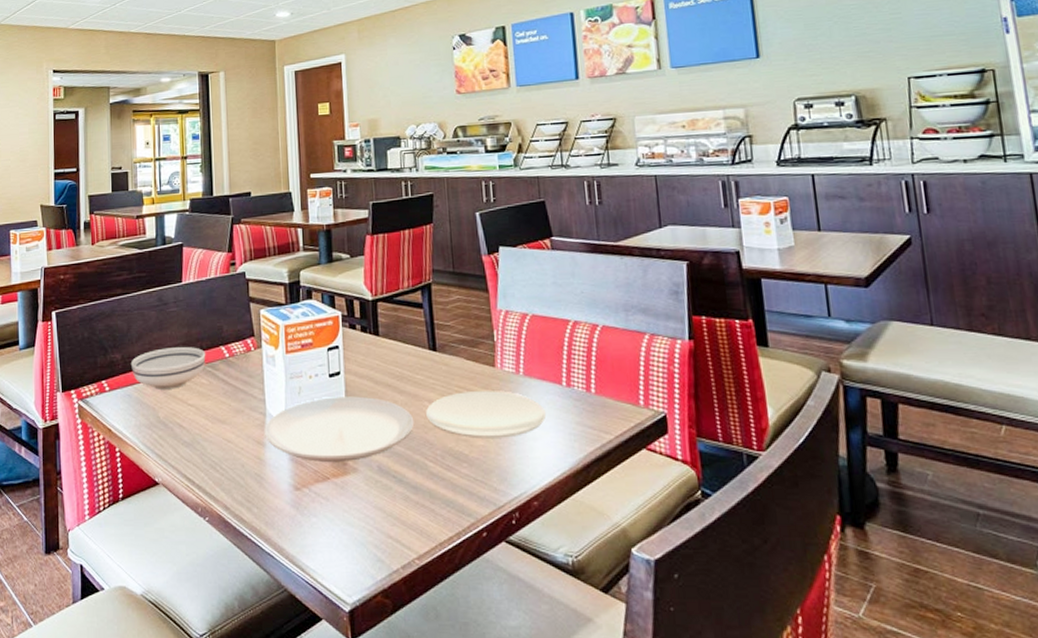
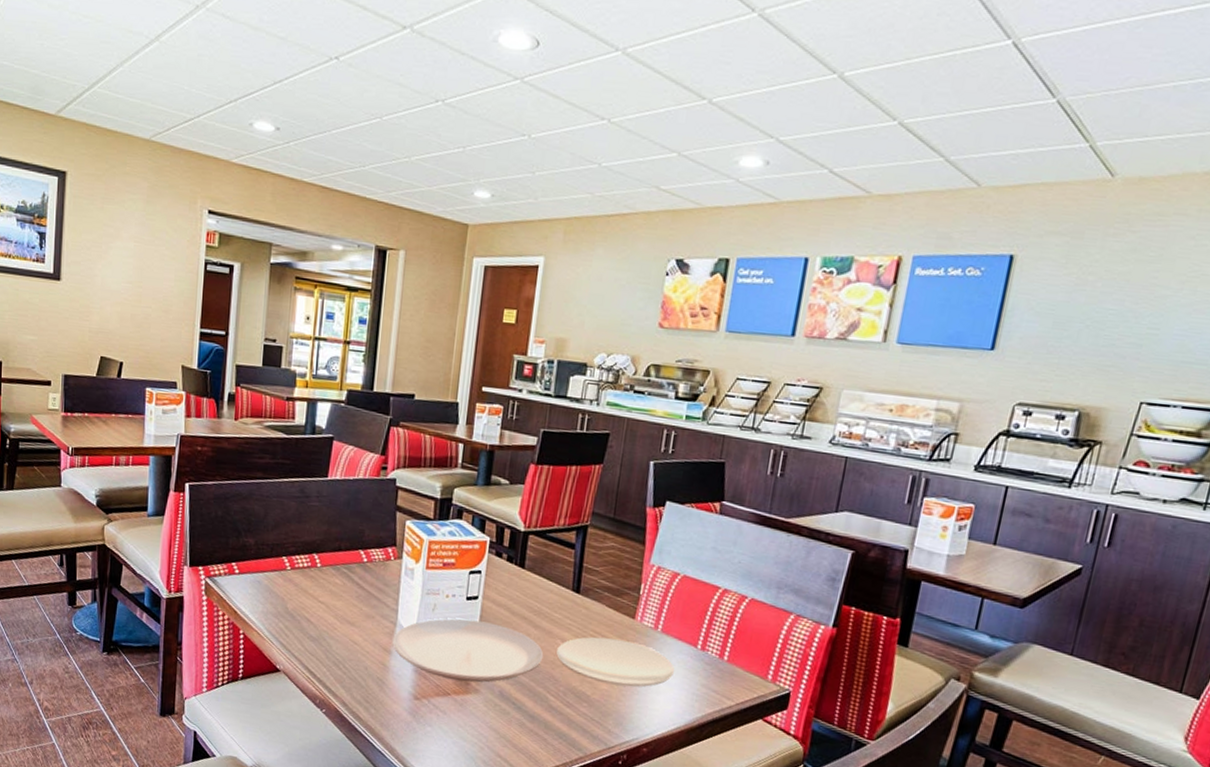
bowl: present [130,347,206,390] -> none [263,541,344,584]

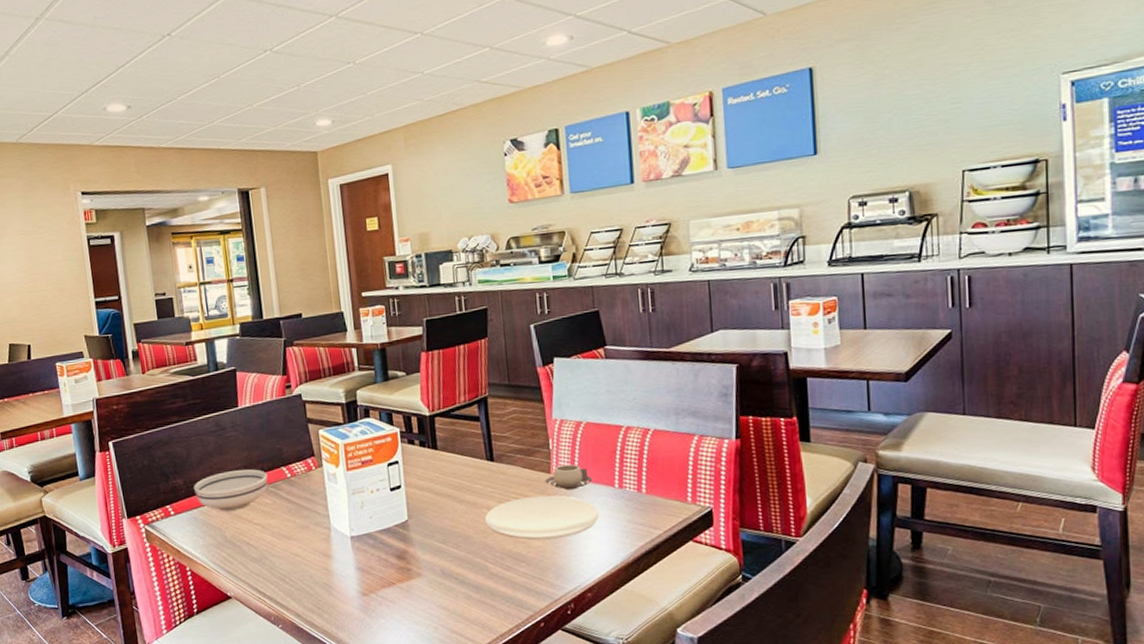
bowl: none [263,541,344,584] -> present [193,469,269,511]
plate: present [392,618,544,683] -> none [330,507,474,569]
cup: none [627,613,677,641] -> present [545,464,593,490]

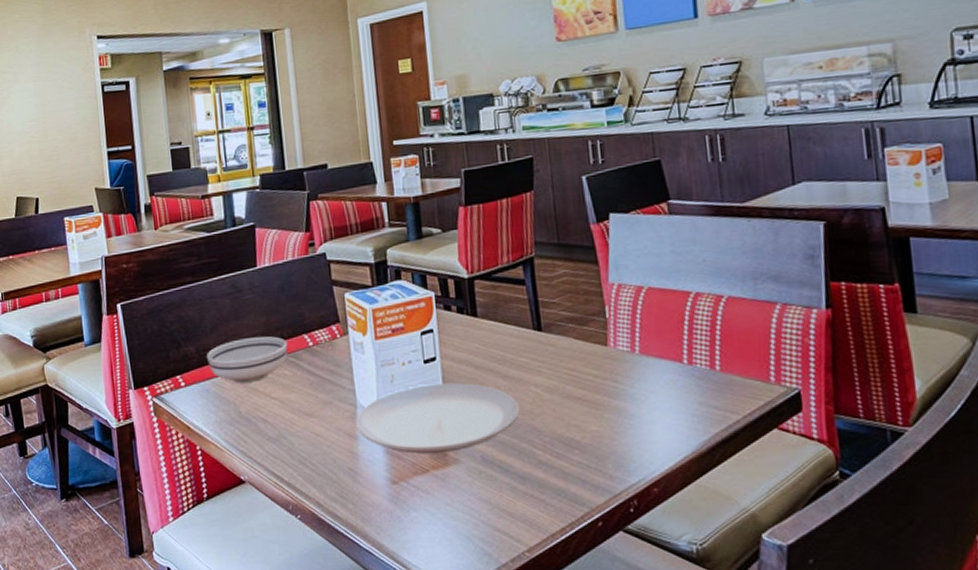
plate: none [330,507,474,569] -> present [356,382,520,454]
plate: present [485,495,600,541] -> none [532,371,666,424]
cup: present [545,464,593,490] -> none [601,336,657,366]

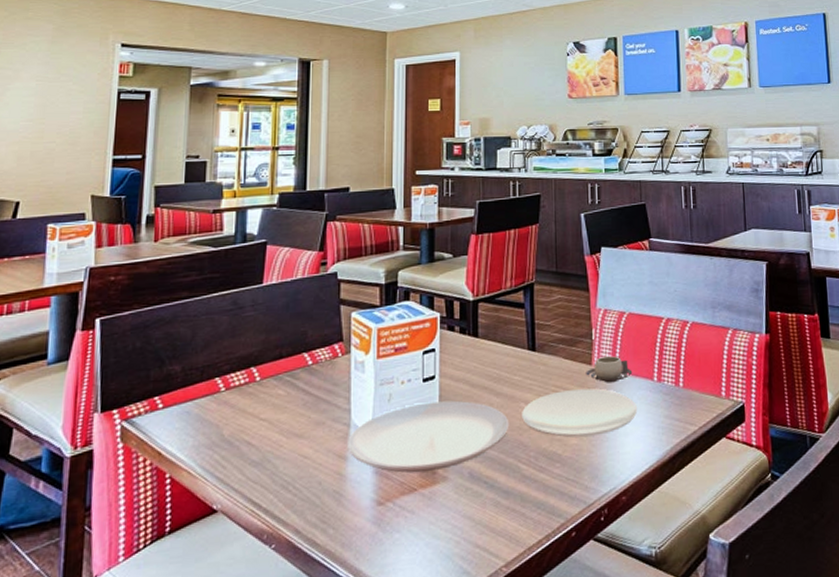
bowl: present [206,336,288,383] -> none [192,354,285,404]
plate: none [532,371,666,424] -> present [522,388,638,438]
cup: none [601,336,657,366] -> present [586,356,633,383]

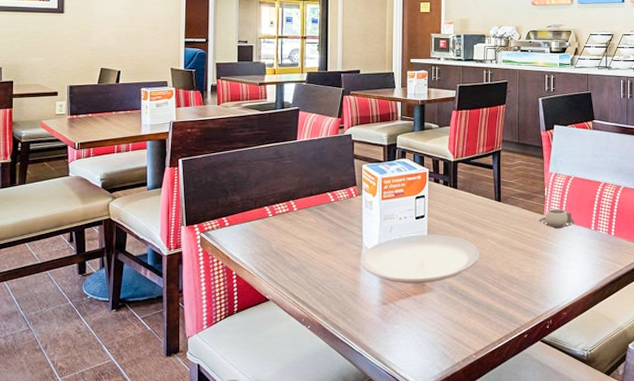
plate: present [522,388,638,438] -> none [489,232,578,267]

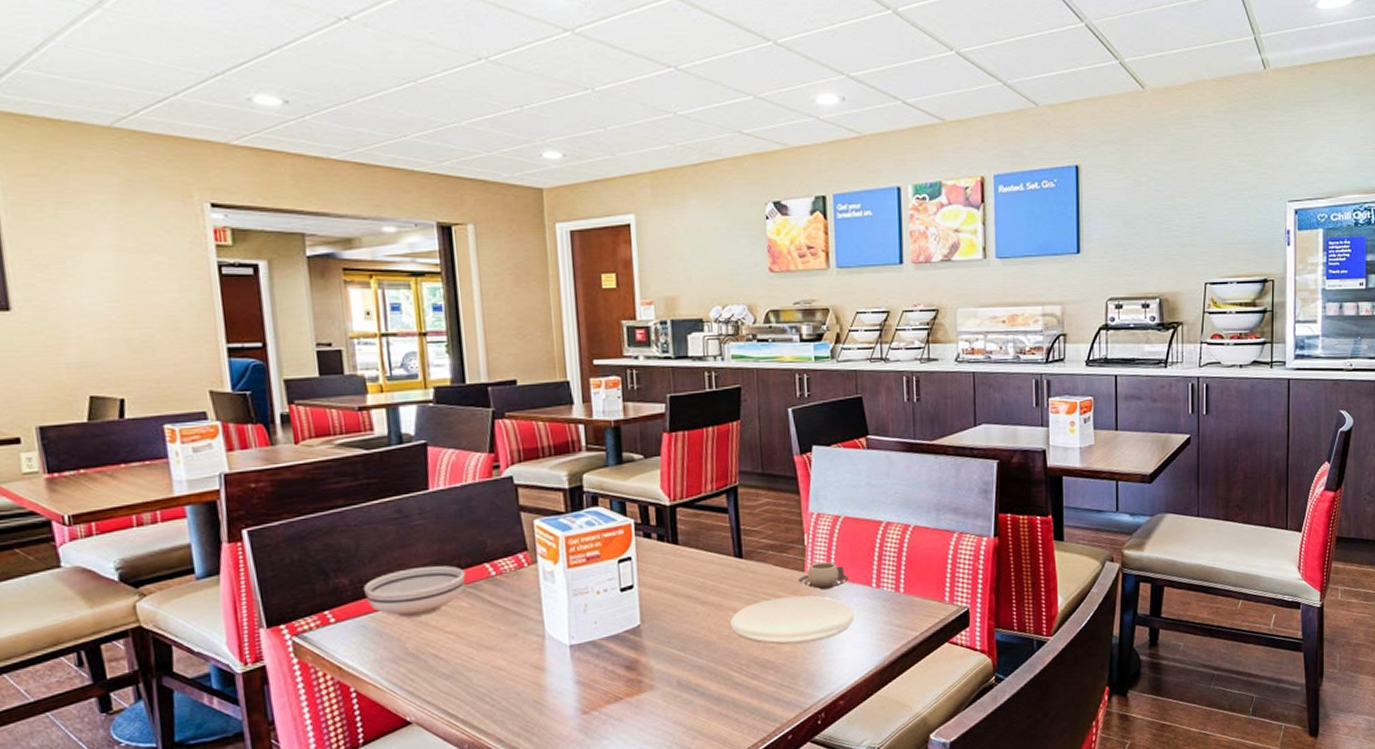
bowl: none [248,192,315,226] -> present [362,565,466,617]
plate: present [361,234,480,283] -> none [544,610,718,683]
plate: none [489,232,578,267] -> present [730,596,856,645]

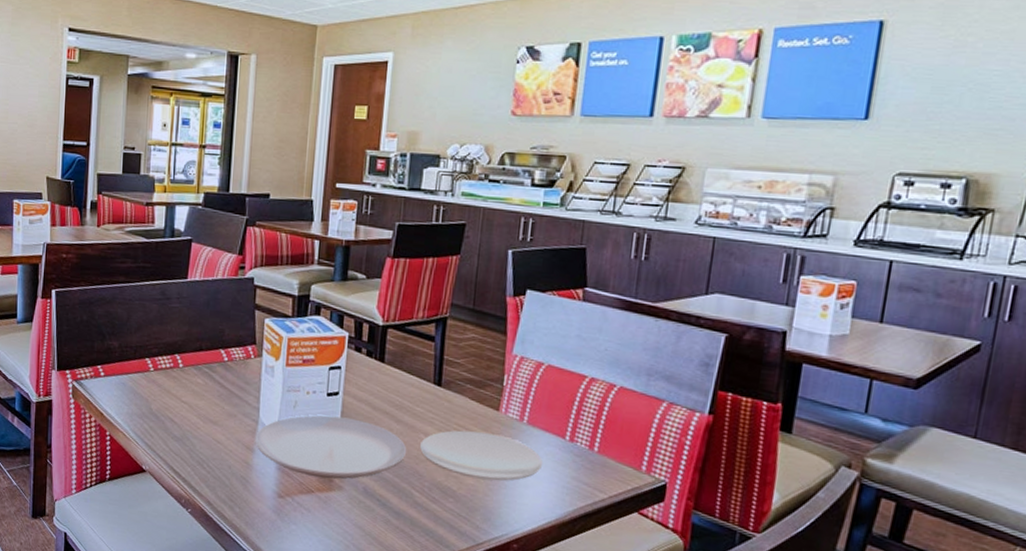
bowl: present [362,565,466,617] -> none [127,342,205,384]
plate: none [544,610,718,683] -> present [255,415,407,479]
cup: present [798,562,849,590] -> none [491,404,543,433]

